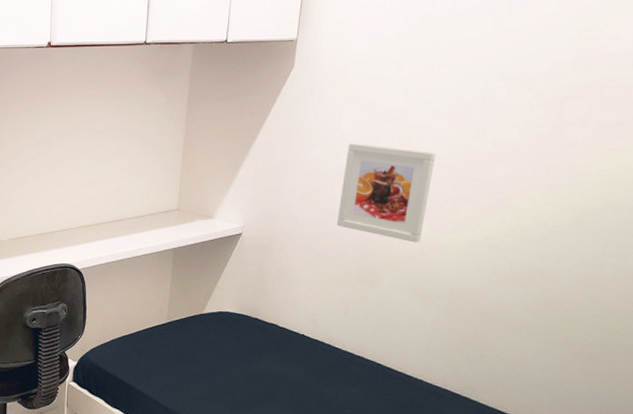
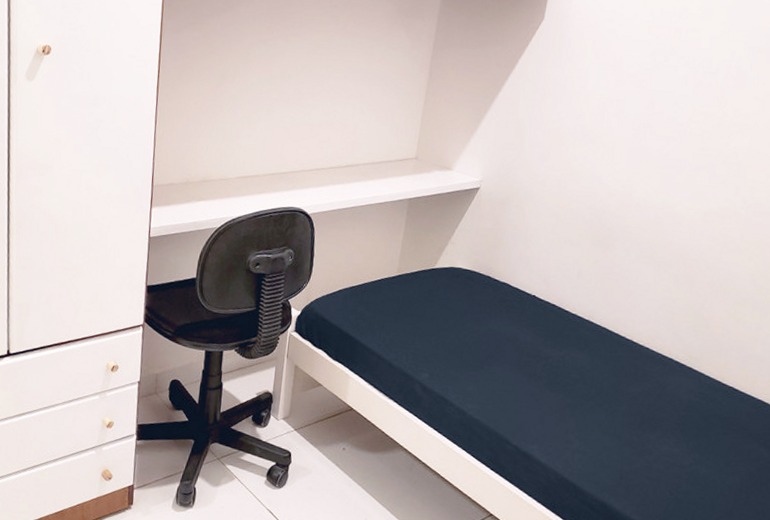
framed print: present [336,142,435,243] -> none [575,102,678,209]

